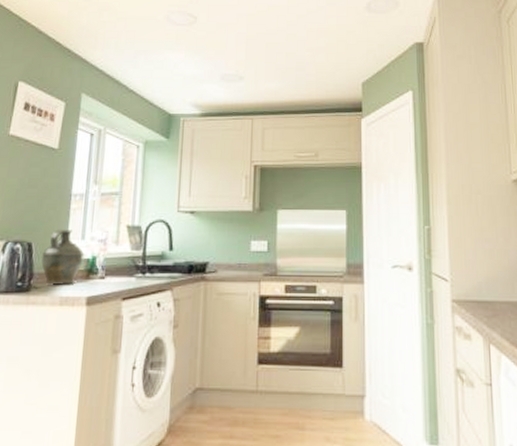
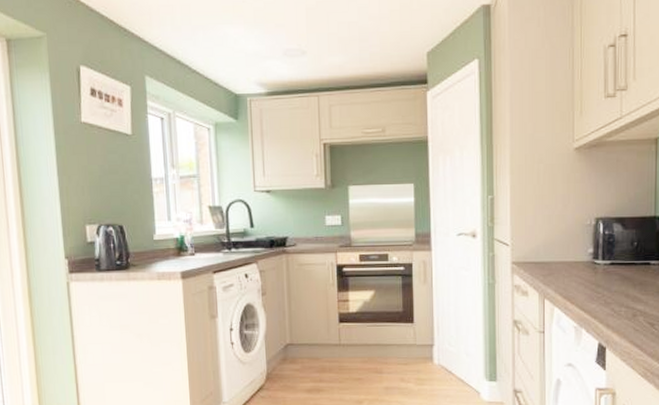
ceramic jug: present [41,229,84,285] -> none [134,212,173,262]

